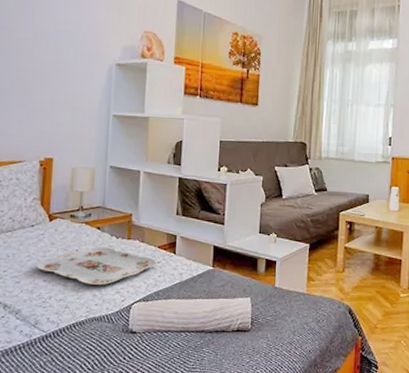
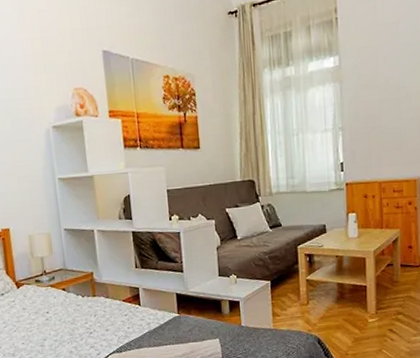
serving tray: present [37,247,156,286] -> none [13,306,124,343]

